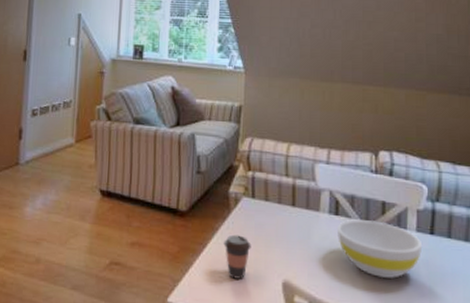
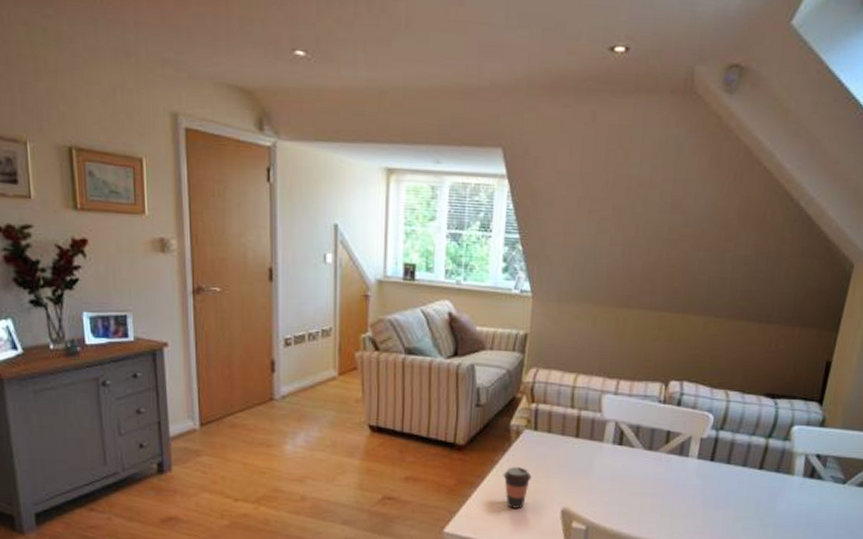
bowl: present [336,218,422,278] -> none [619,448,701,502]

